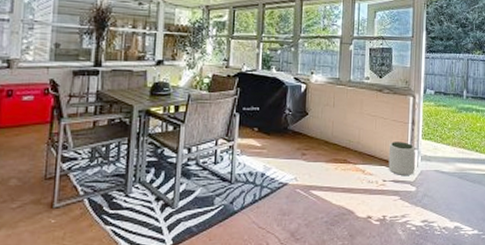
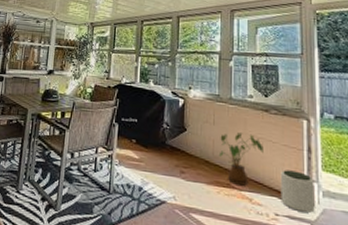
house plant: none [337,112,376,160] -> present [218,132,263,186]

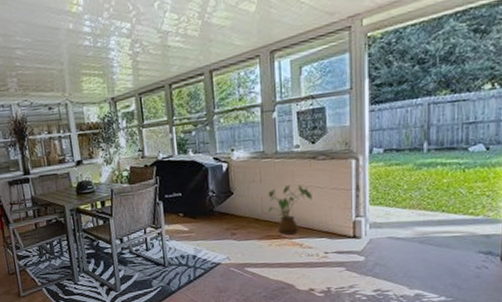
plant pot: present [280,170,315,214] -> none [329,210,362,247]

